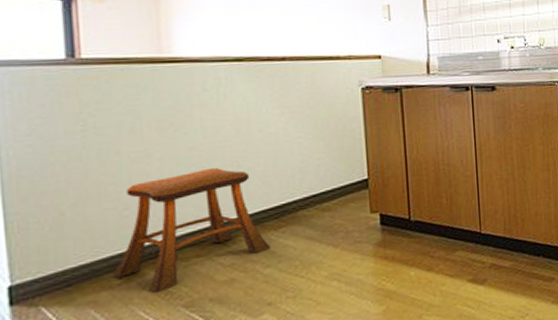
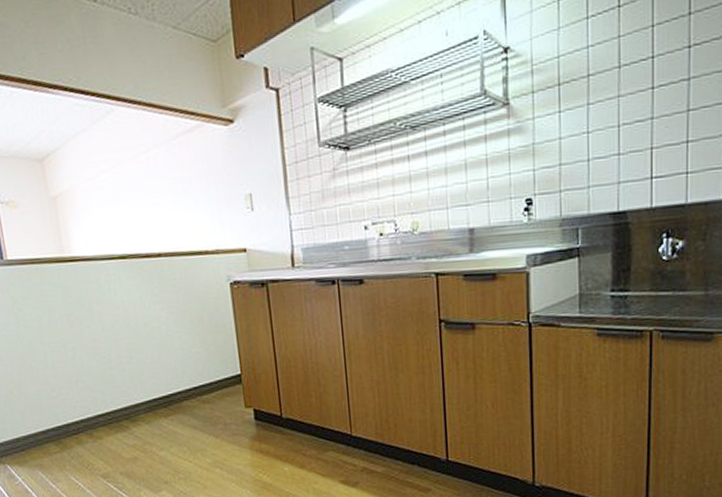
stool: present [113,167,270,294] -> none [50,358,163,464]

